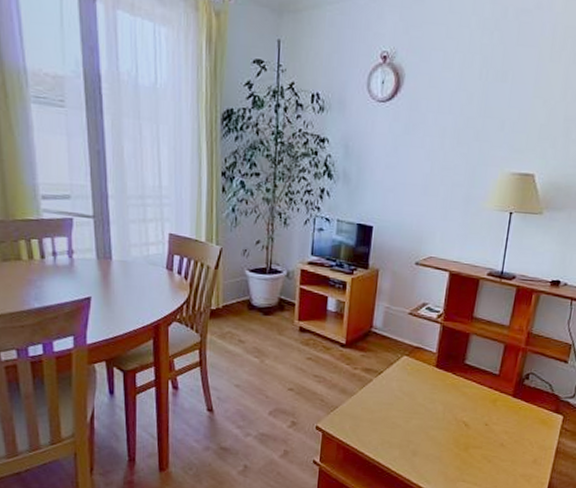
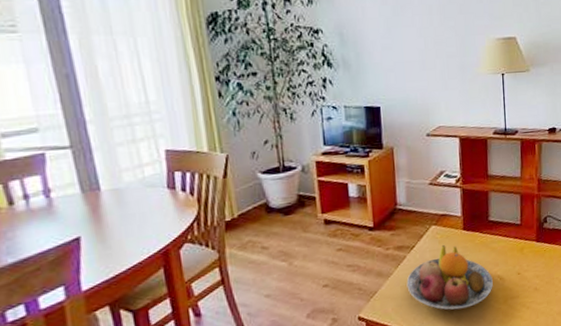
fruit bowl: none [368,376,457,445] -> present [406,244,493,310]

